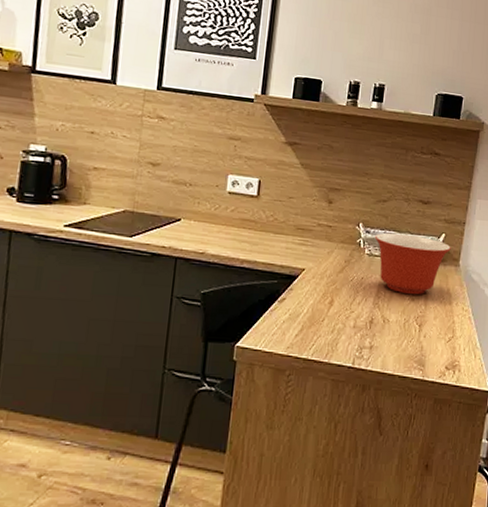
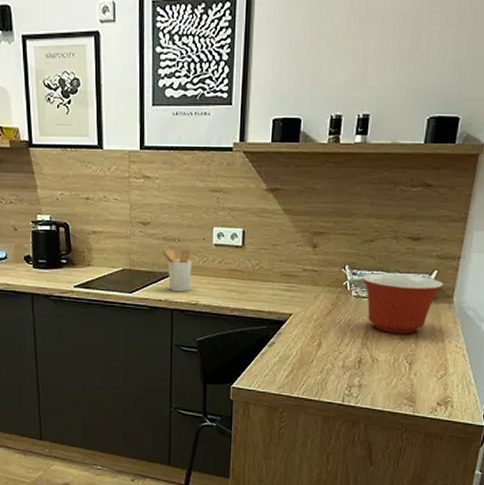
utensil holder: none [167,192,203,240] -> present [158,248,193,292]

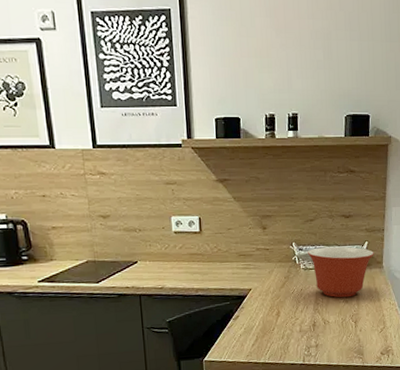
utensil holder: present [158,248,193,292] -> none [120,237,155,279]

